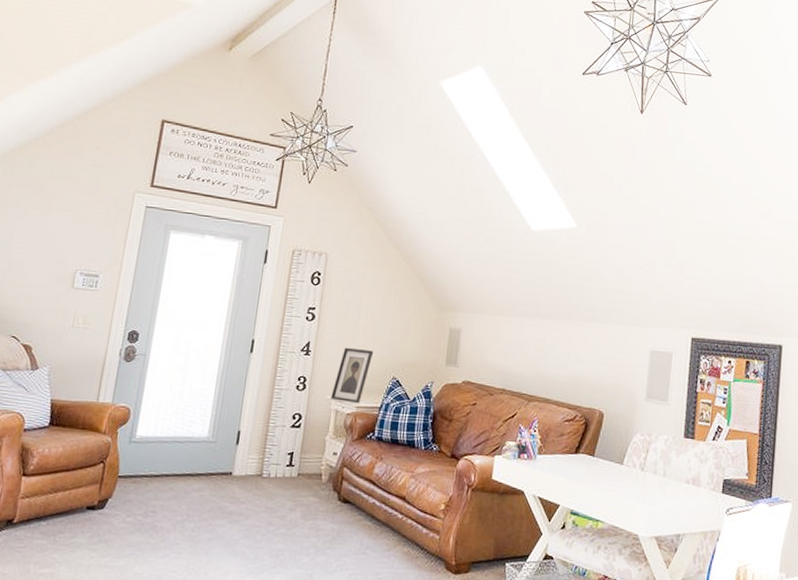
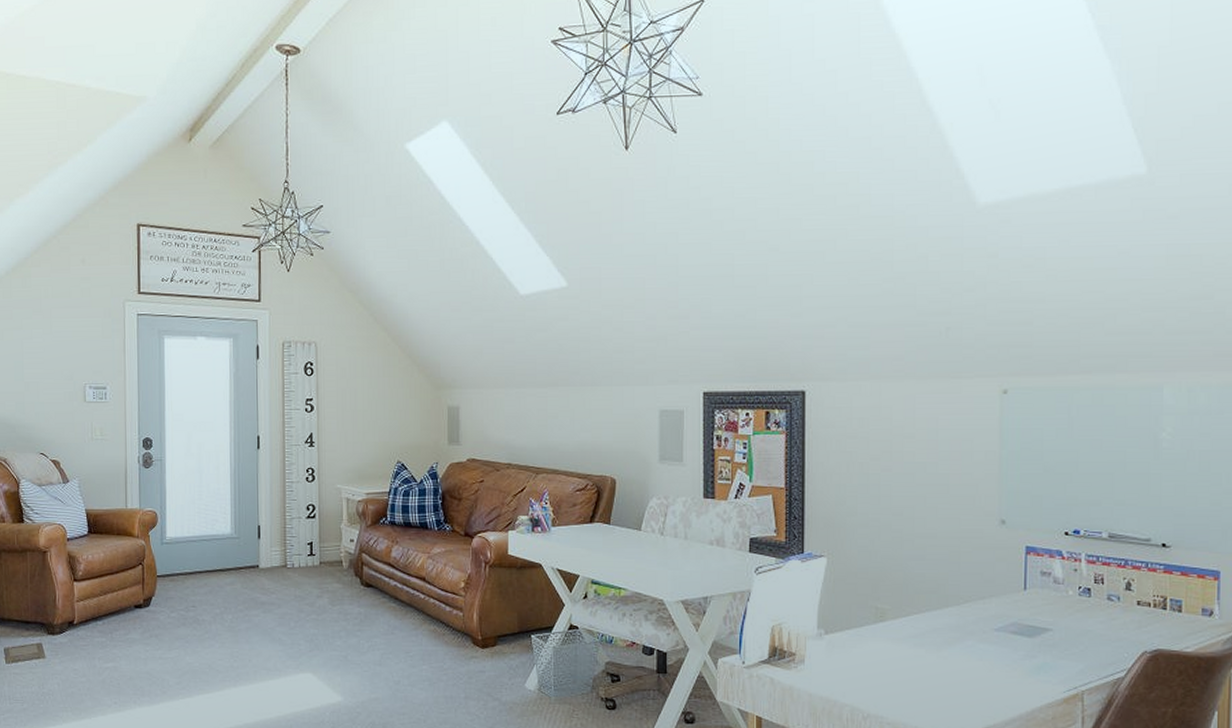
picture frame: present [331,347,374,404] -> none [340,435,376,490]

